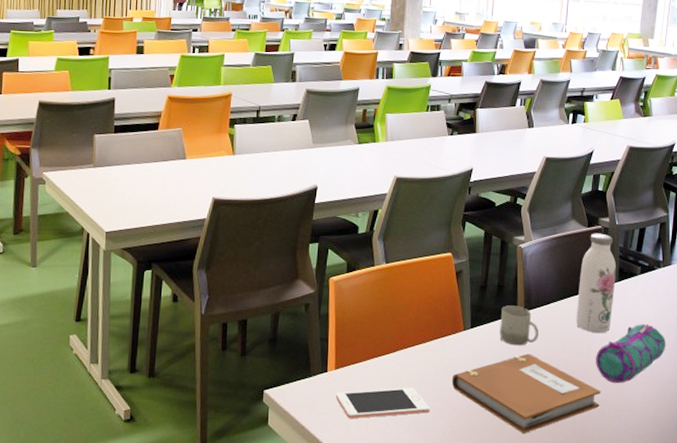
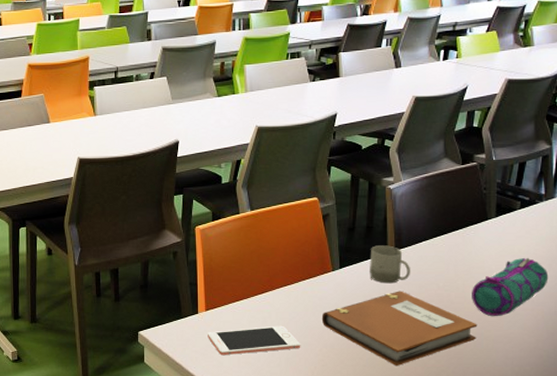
water bottle: present [576,233,616,334] -> none [450,170,493,269]

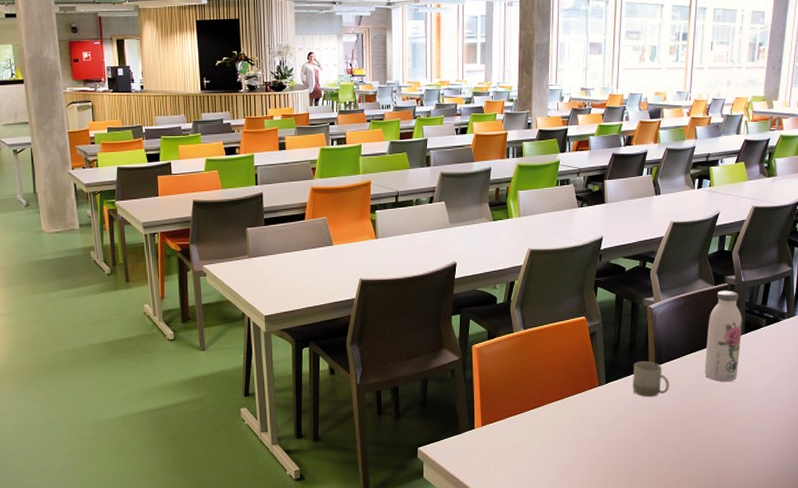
cell phone: present [208,325,301,356] -> none [484,438,570,469]
notebook: present [321,291,478,367] -> none [589,403,729,475]
water bottle: none [450,170,493,269] -> present [704,290,742,382]
pencil case: present [472,257,549,317] -> none [724,370,791,427]

